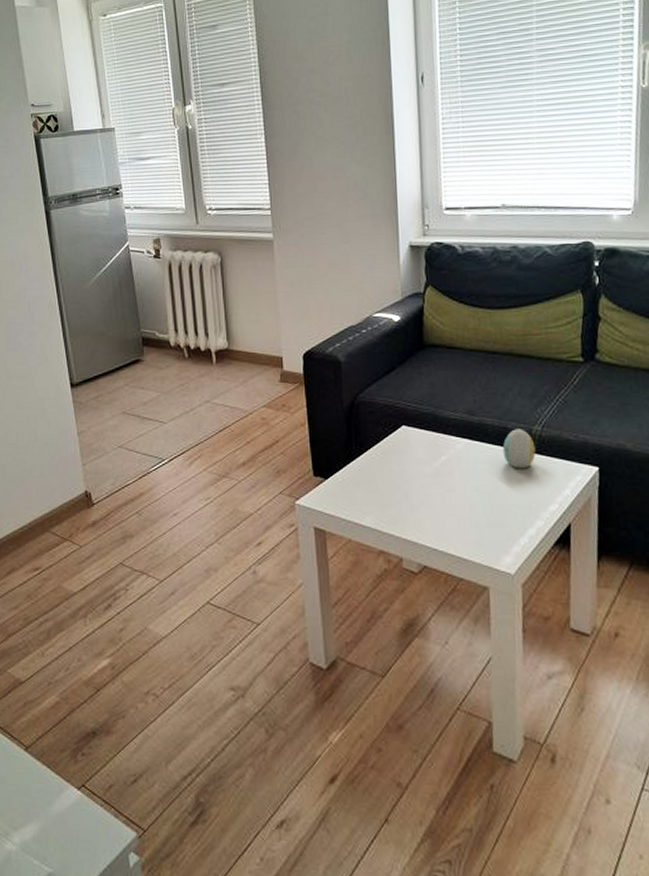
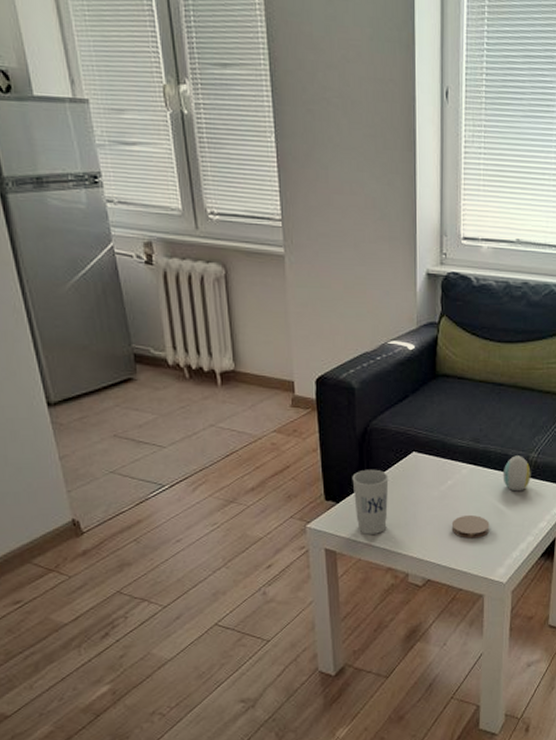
cup: none [340,444,378,513] -> present [352,469,389,534]
coaster: none [447,494,492,521] -> present [451,514,490,539]

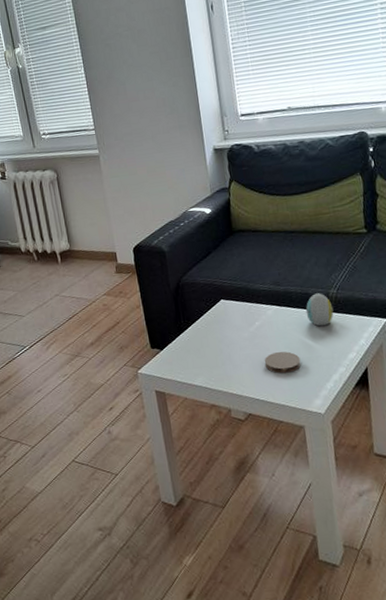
cup: present [352,469,389,534] -> none [171,318,206,376]

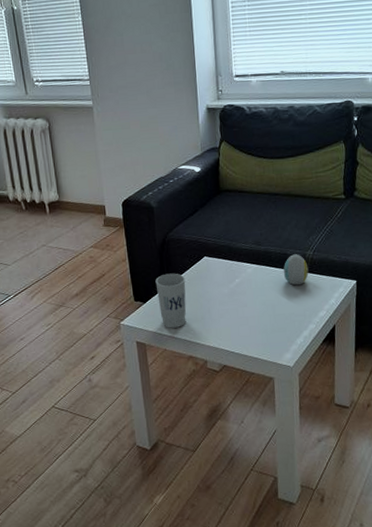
cup: none [171,318,206,376] -> present [155,273,187,328]
coaster: present [264,351,301,374] -> none [241,307,275,329]

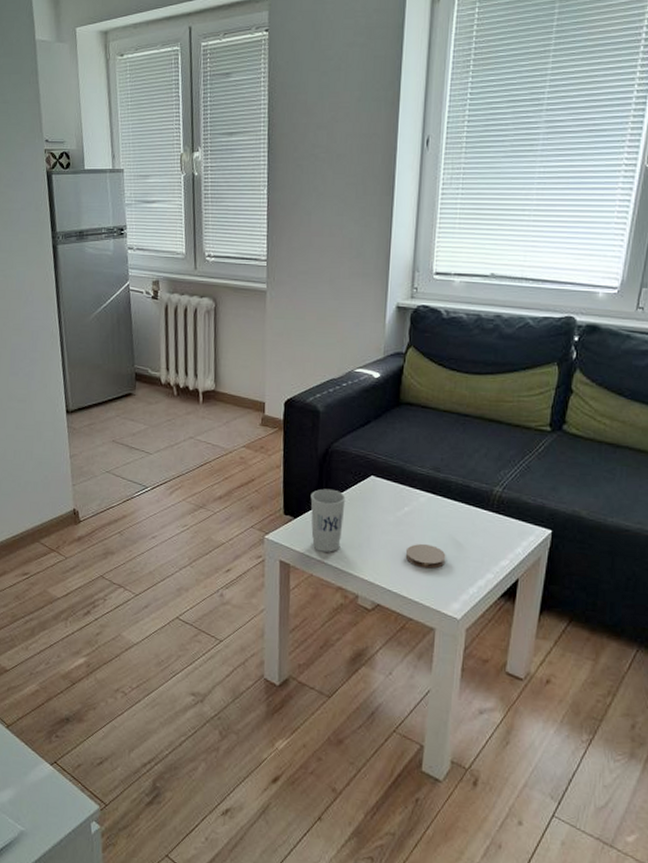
coaster: none [241,307,275,329] -> present [405,543,446,569]
decorative egg: present [283,254,309,286] -> none [463,488,495,526]

